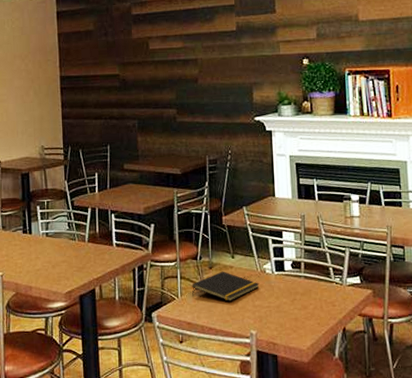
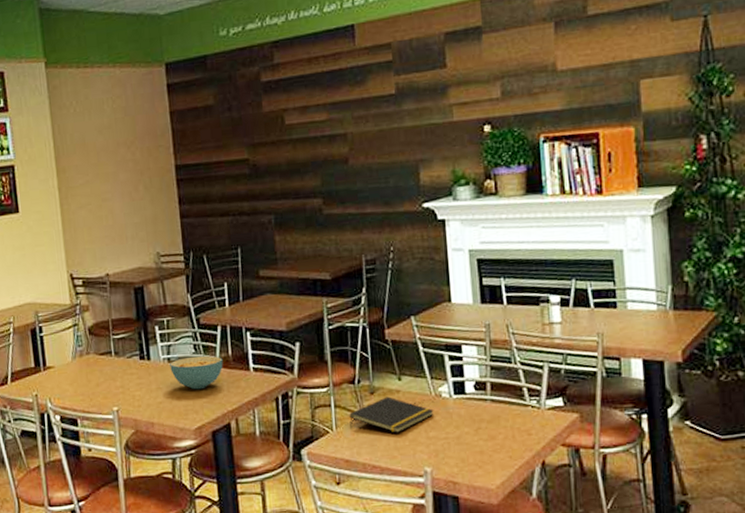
cereal bowl: none [47,232,92,260] -> present [170,356,223,390]

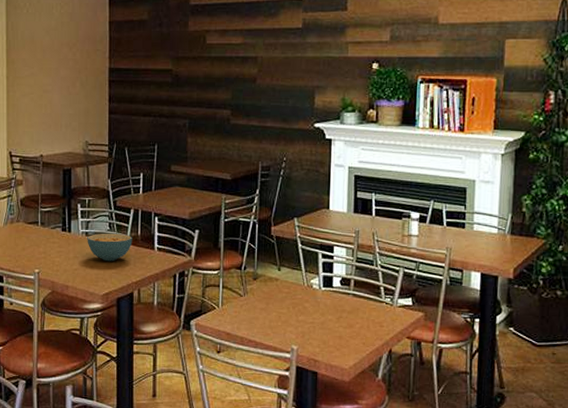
notepad: present [349,396,434,433] -> none [234,283,305,315]

